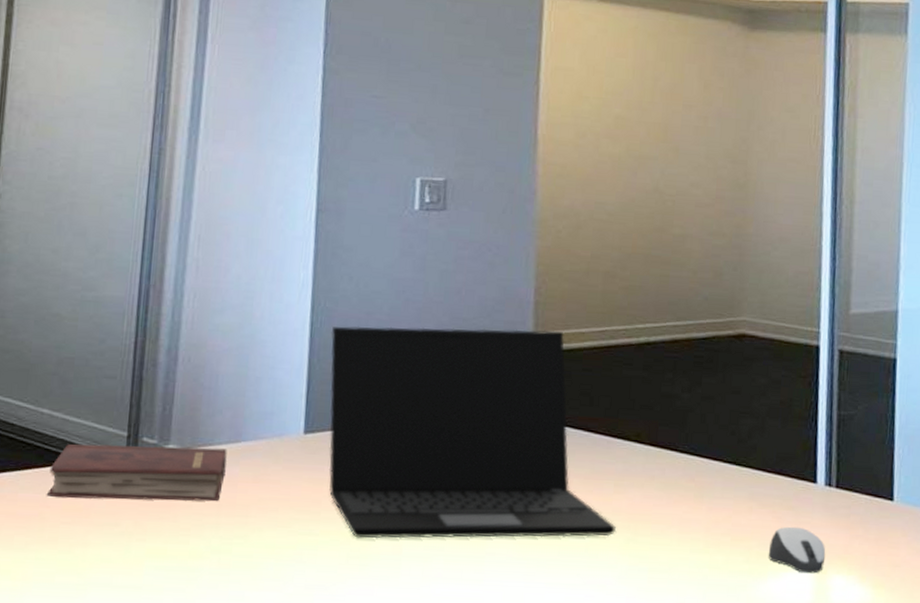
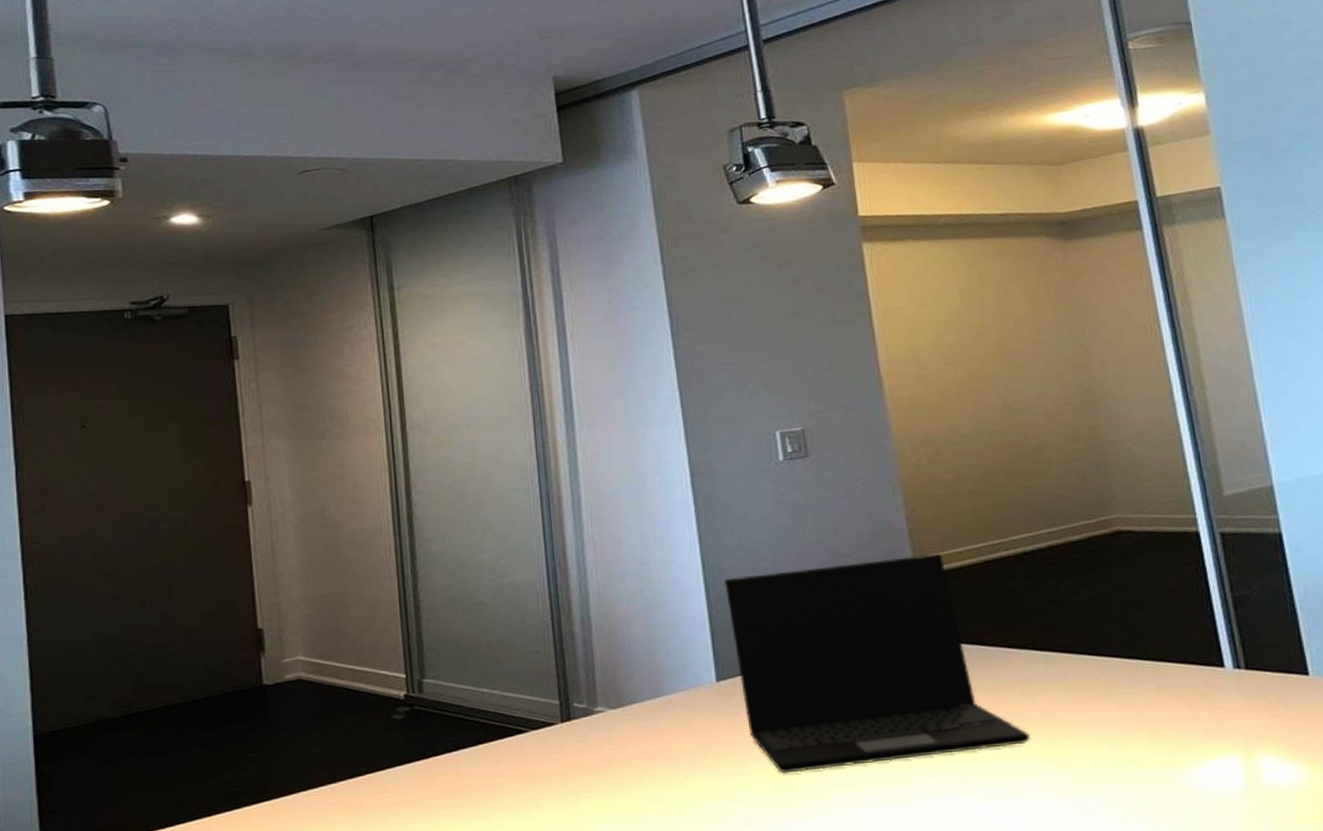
hardback book: present [46,444,227,502] -> none [497,704,652,768]
computer mouse: present [768,526,826,574] -> none [1188,712,1250,758]

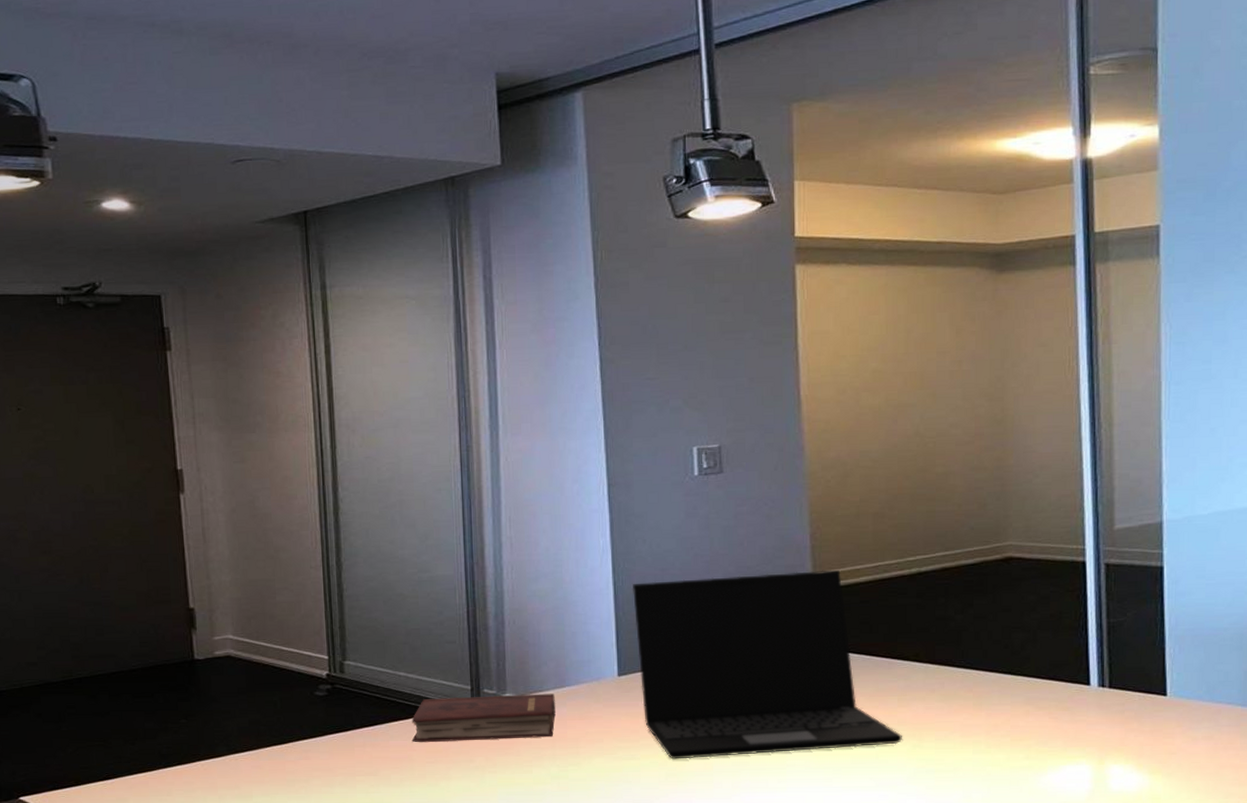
hardback book: none [497,704,652,768] -> present [411,693,556,743]

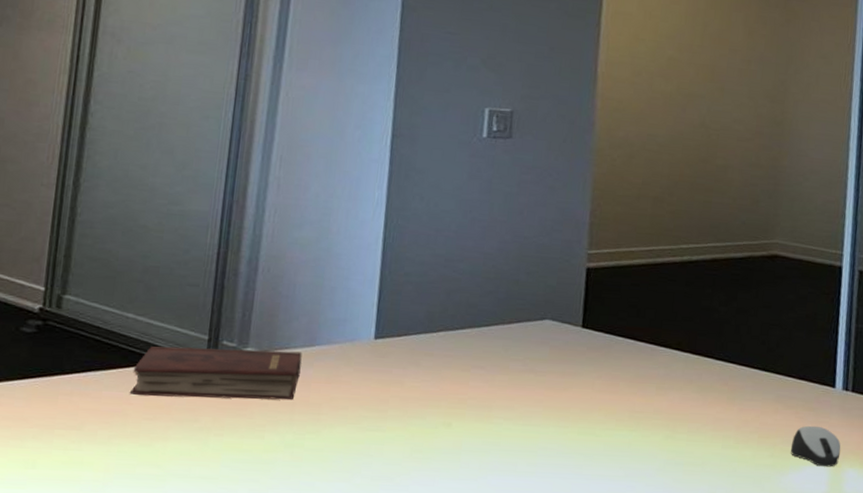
laptop: present [632,569,903,759] -> none [396,242,657,435]
computer mouse: none [1047,725,1103,765] -> present [790,425,841,467]

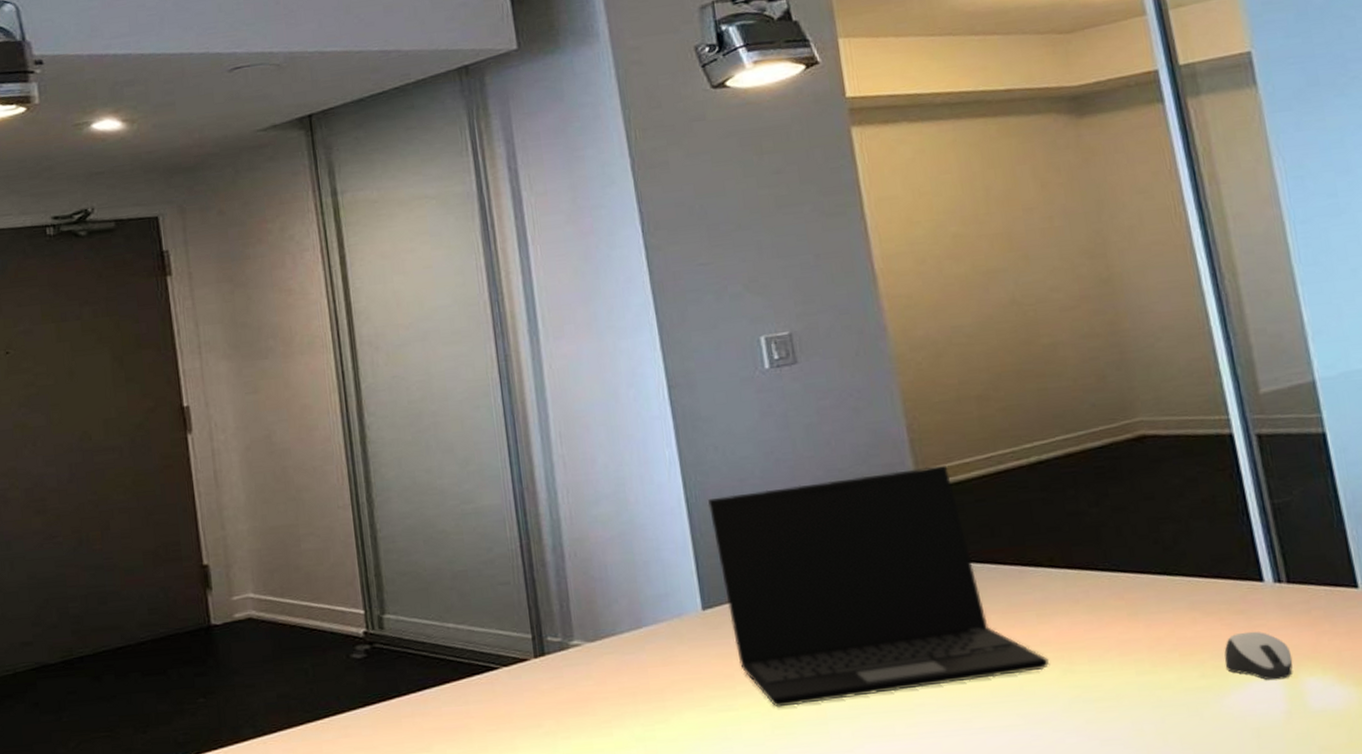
hardback book: present [129,346,303,401] -> none [466,636,634,708]
laptop: none [396,242,657,435] -> present [707,465,1050,708]

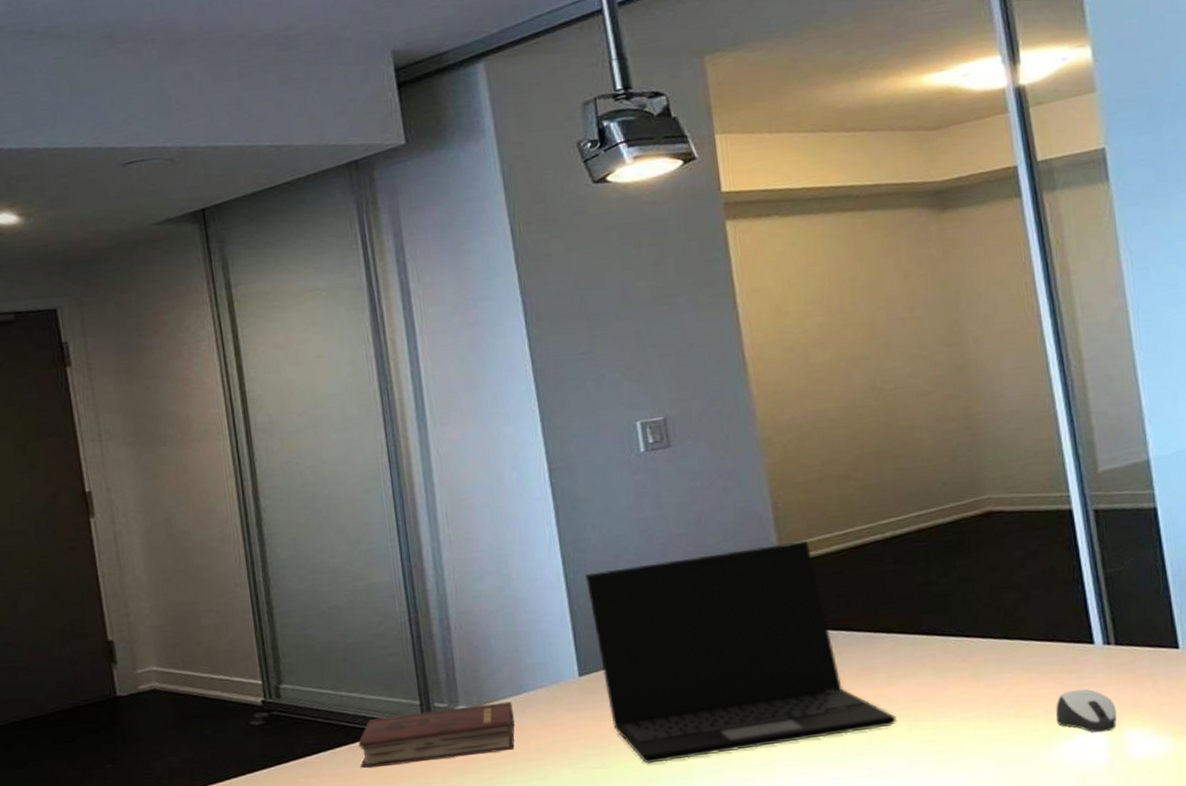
hardback book: none [466,636,634,708] -> present [358,701,515,769]

